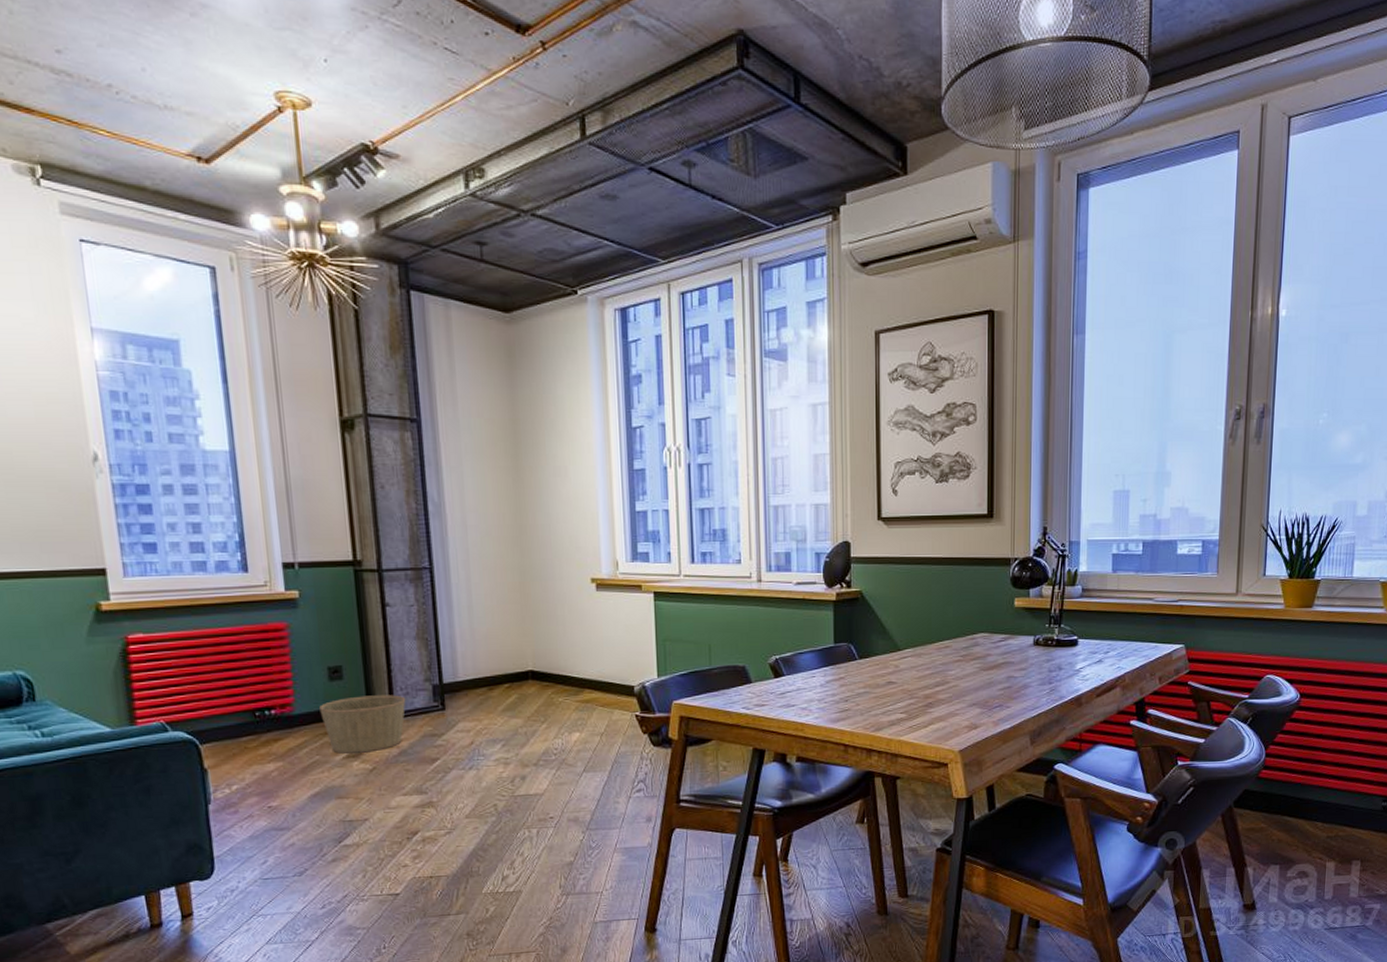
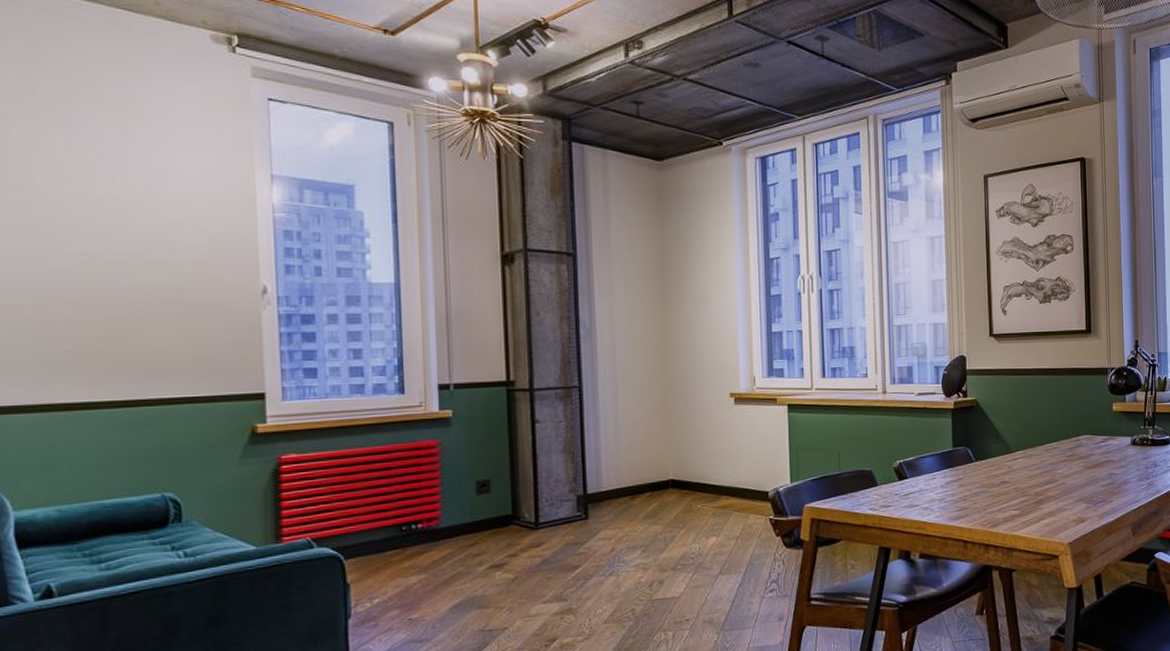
basket: present [319,695,406,754] -> none [466,506,551,564]

